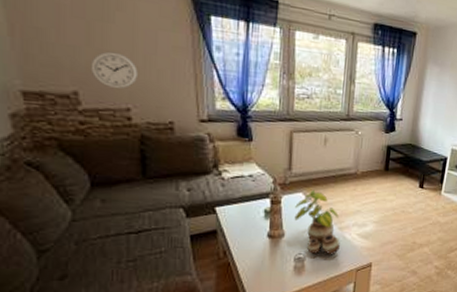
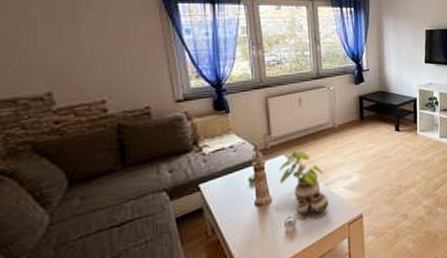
wall clock: present [90,51,138,89] -> none [63,49,111,84]

